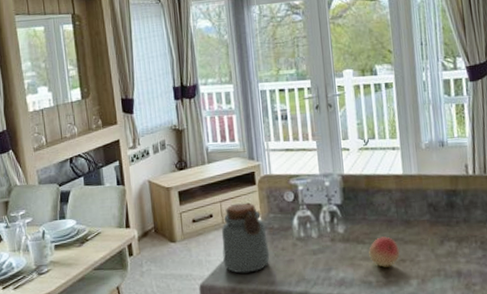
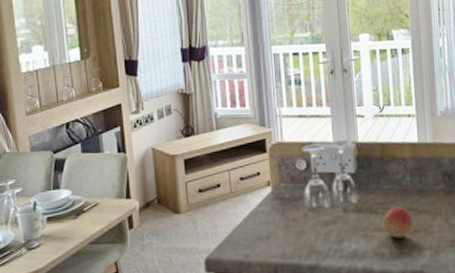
jar: present [221,203,270,274] -> none [229,172,280,247]

